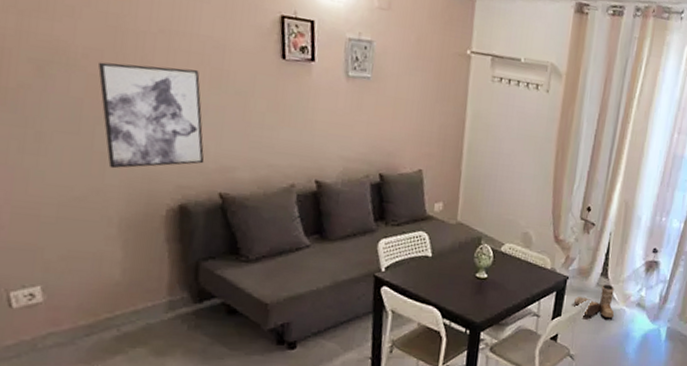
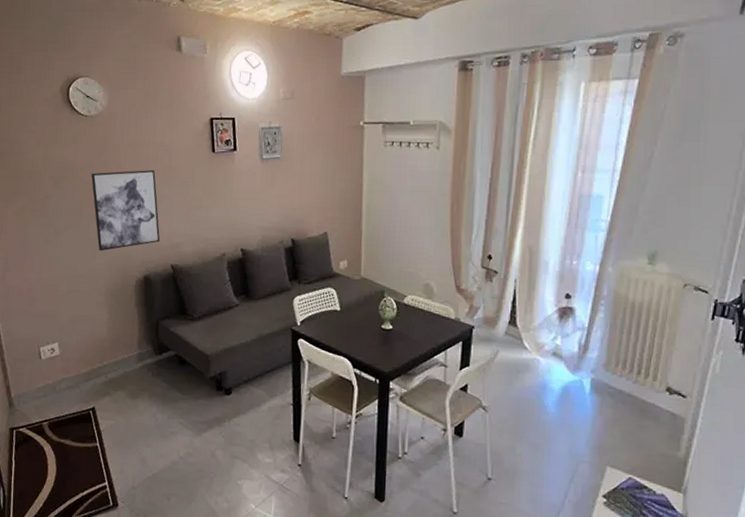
boots: present [573,285,615,318] -> none [481,333,528,368]

